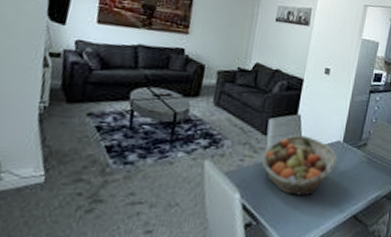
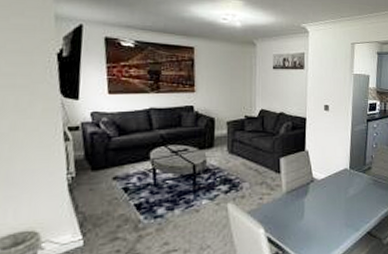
fruit basket: present [261,135,337,196] -> none [279,168,346,223]

